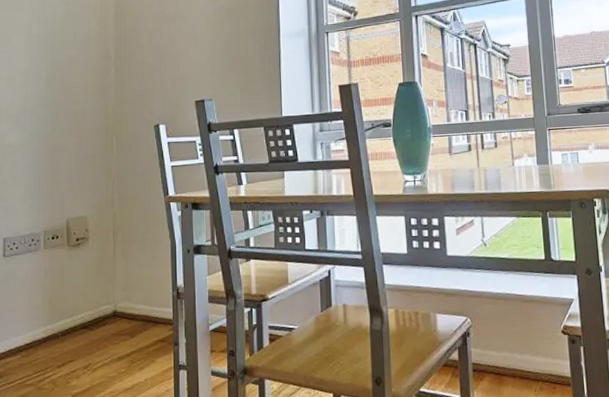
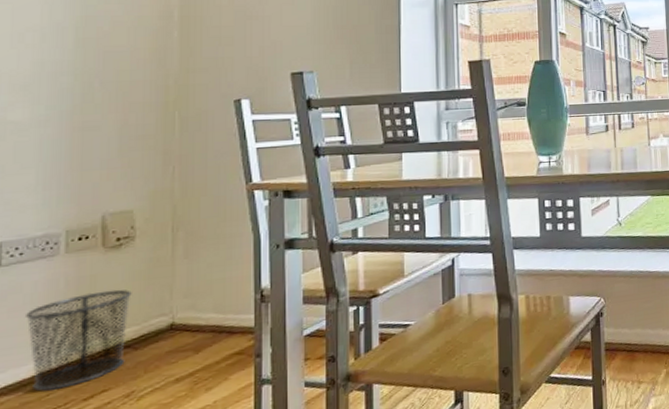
waste bin: none [21,280,87,358] -> present [26,289,132,392]

